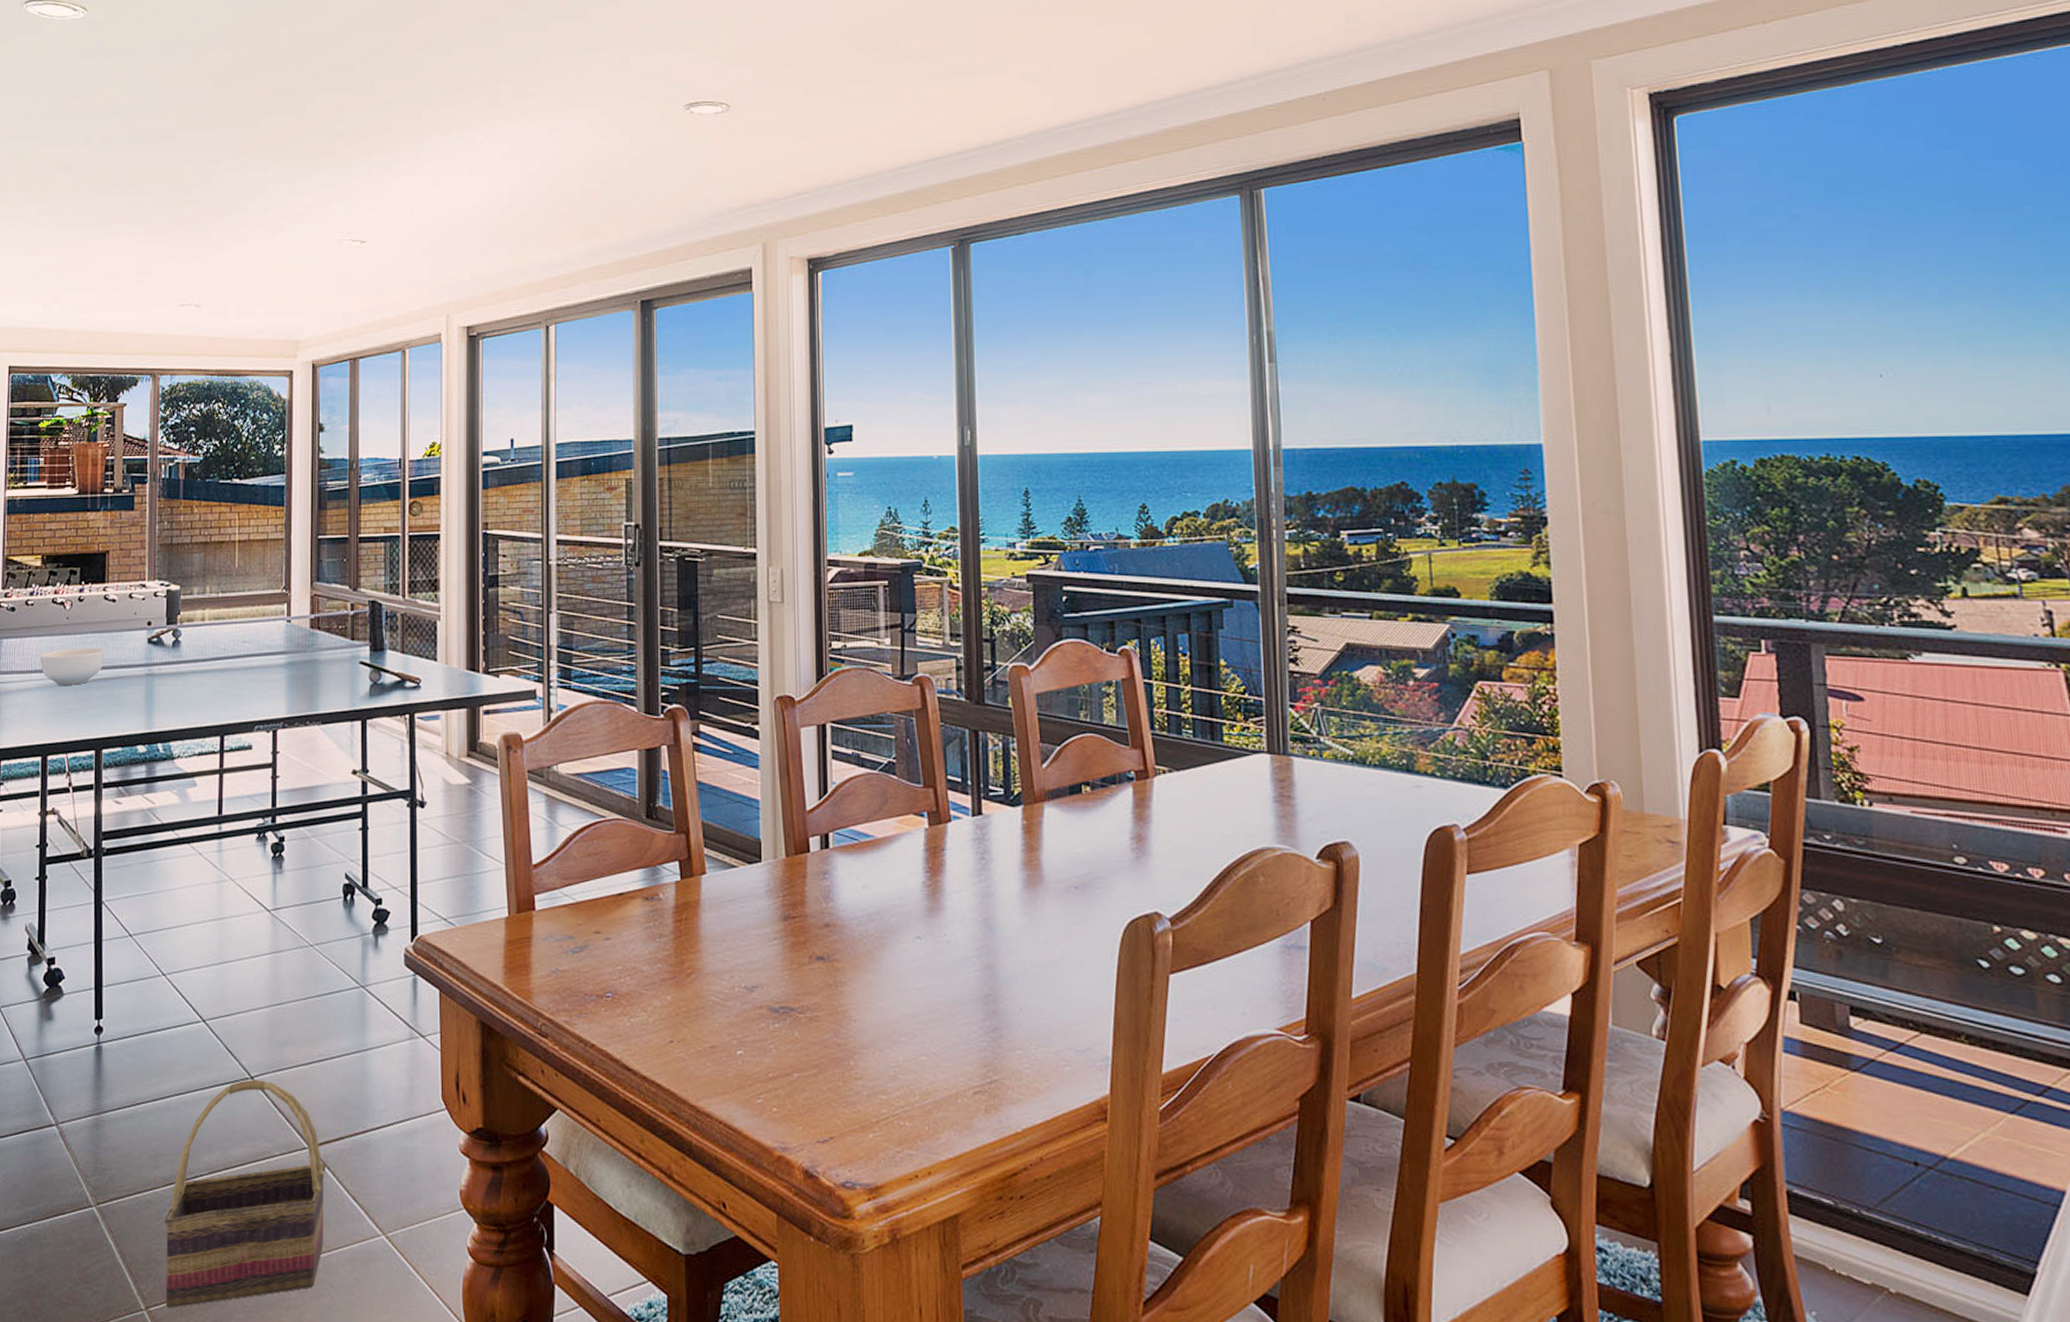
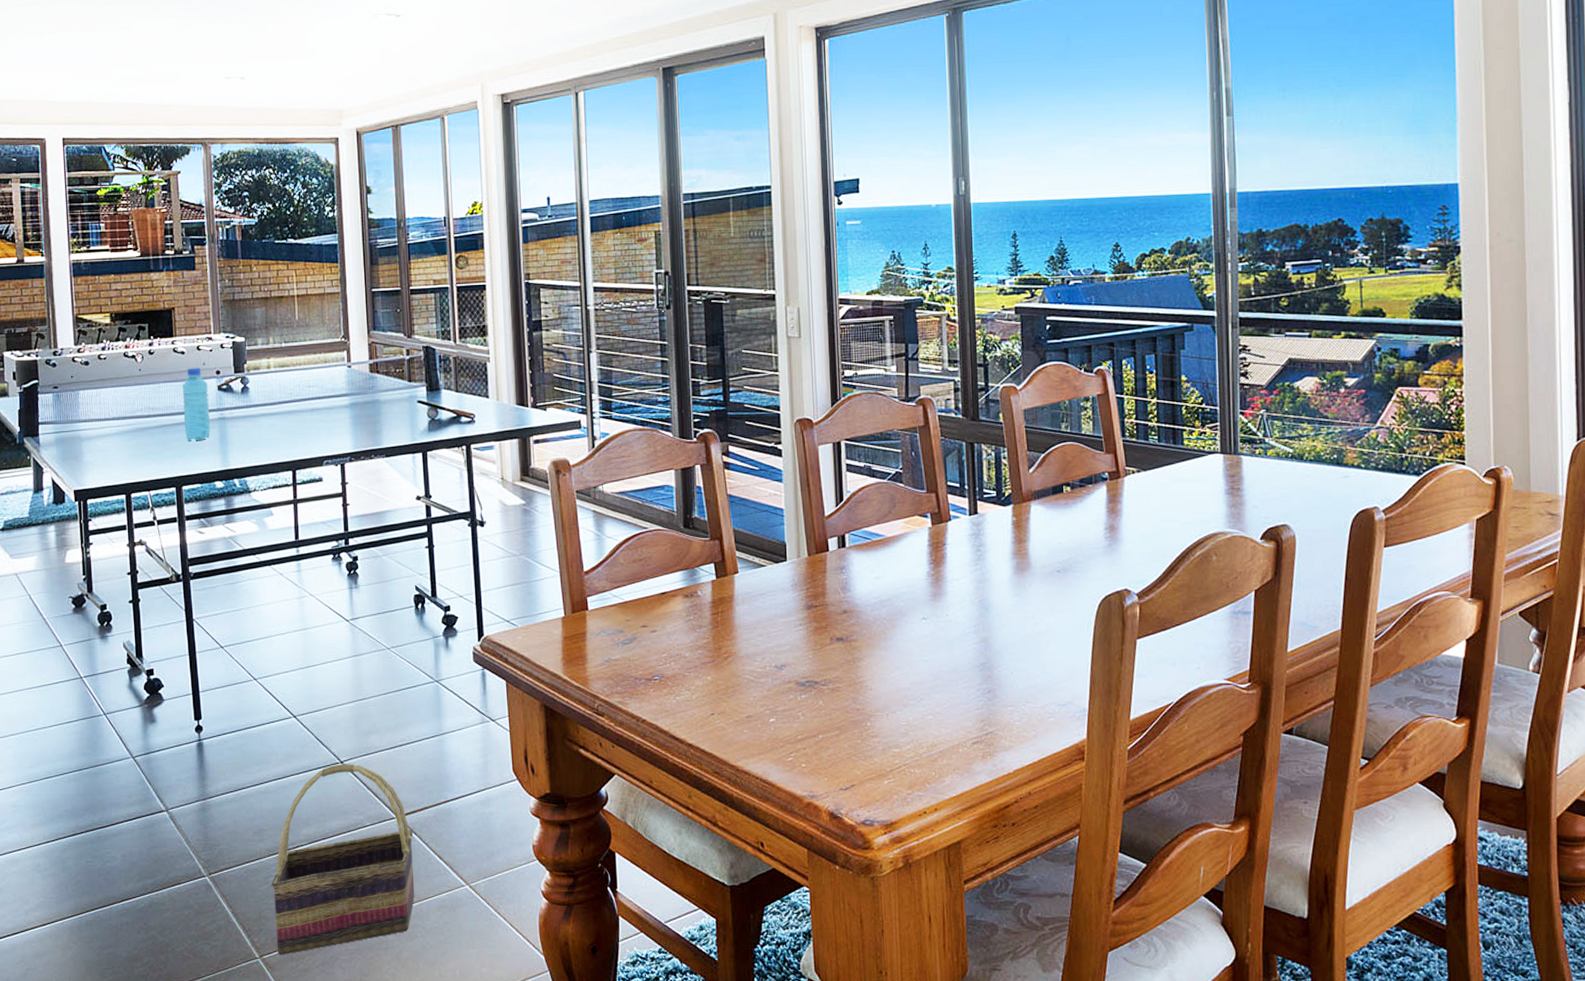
bowl: present [39,647,105,685] -> none [116,396,178,430]
water bottle: none [109,618,137,700] -> present [182,368,211,441]

